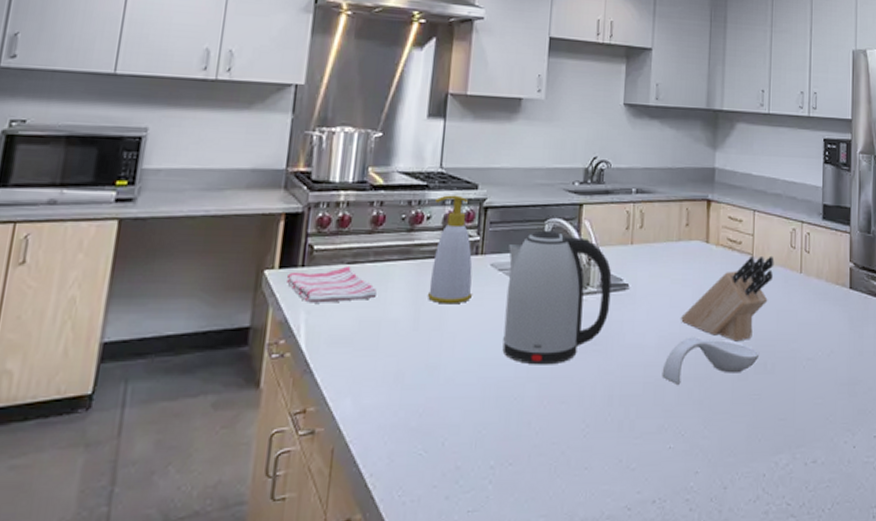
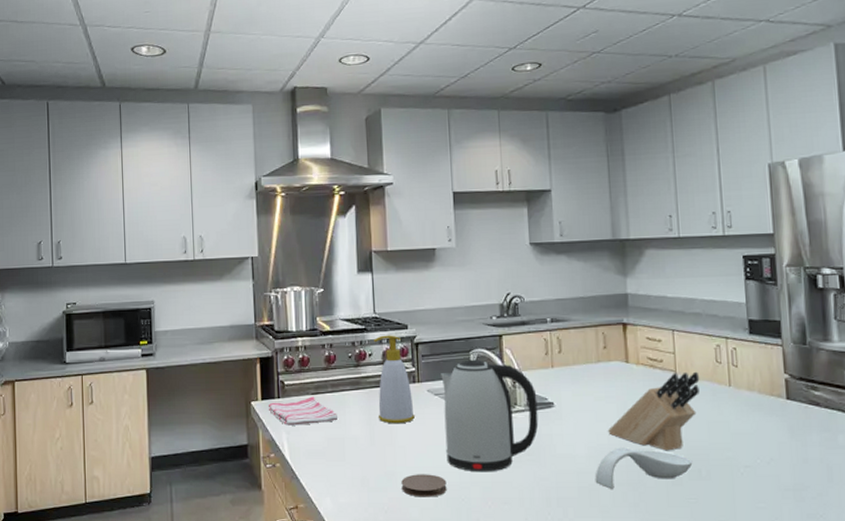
coaster: none [443,367,499,396] -> present [401,474,447,497]

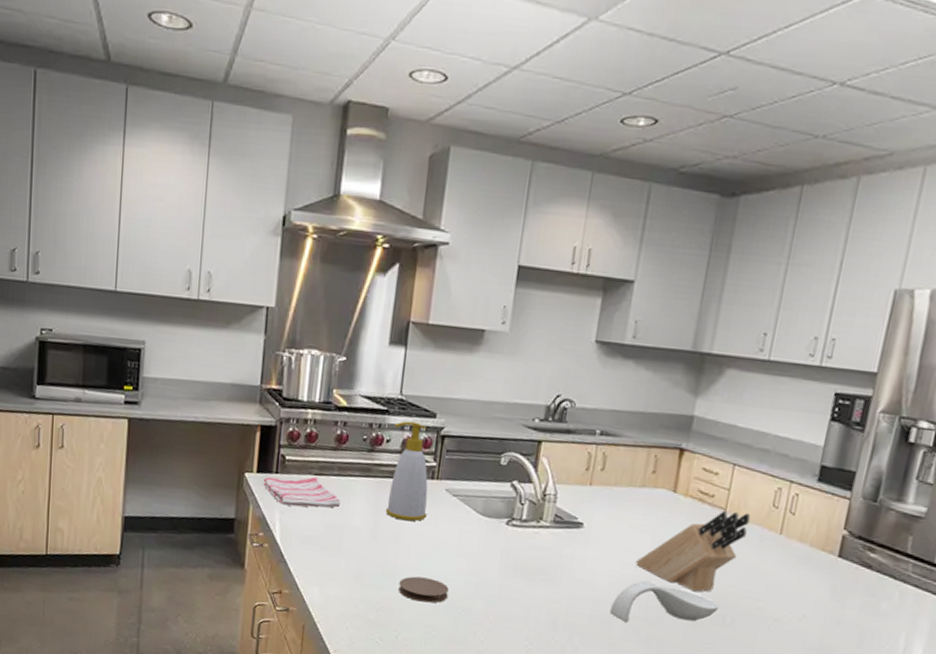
kettle: present [441,359,539,472] -> none [453,462,567,586]

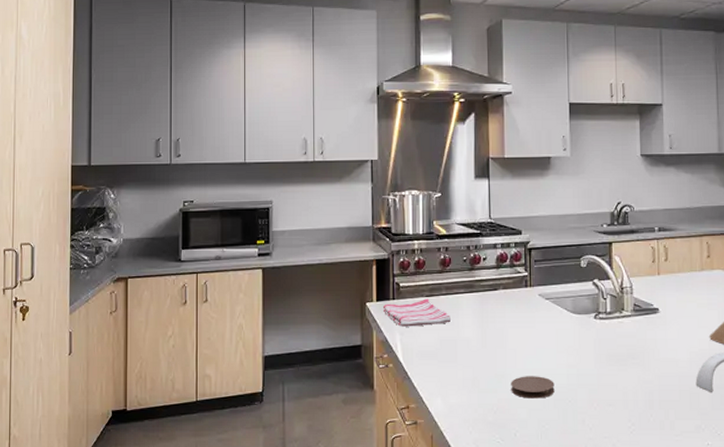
soap bottle: present [386,421,428,522] -> none [488,240,526,327]

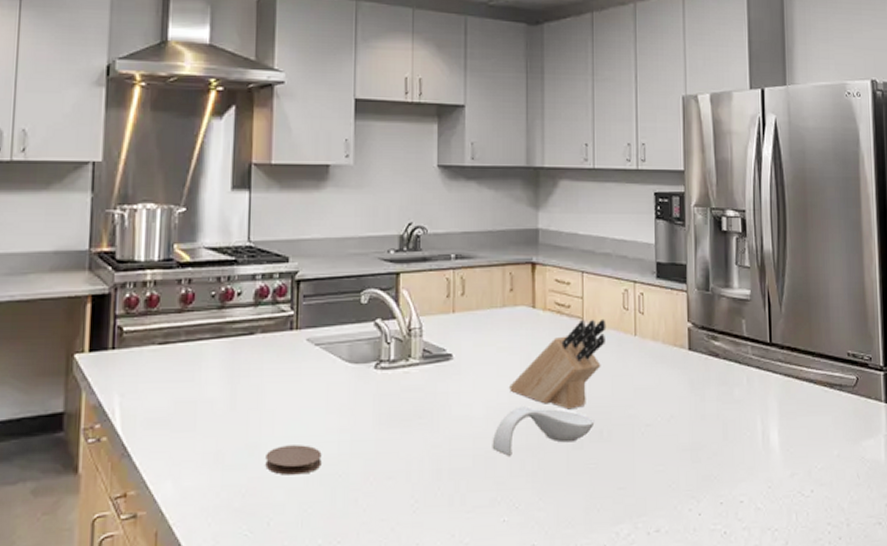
dish towel: present [384,298,452,327] -> none [98,347,192,386]

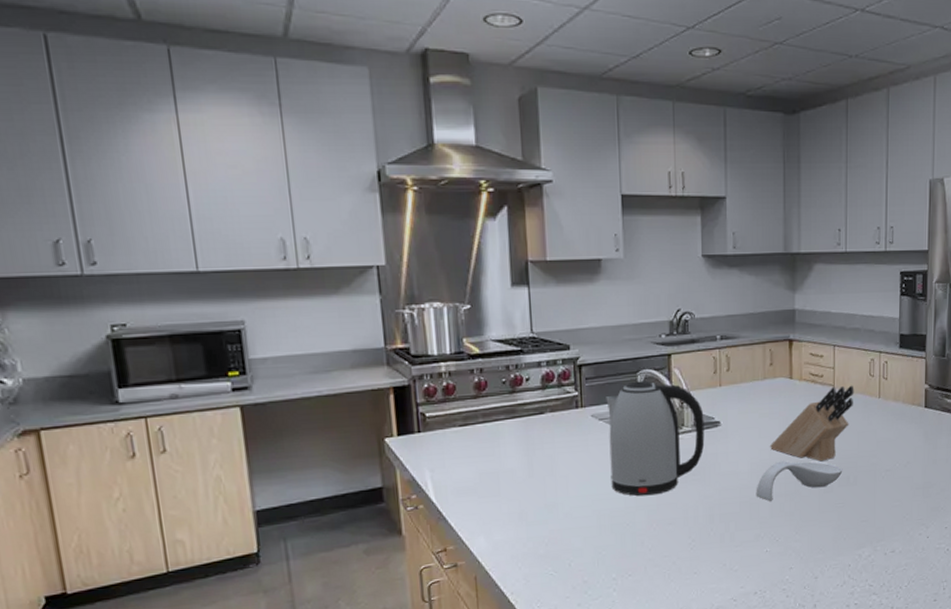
coaster: present [265,445,322,475] -> none [563,502,611,527]
kettle: none [324,302,434,441] -> present [606,380,705,496]

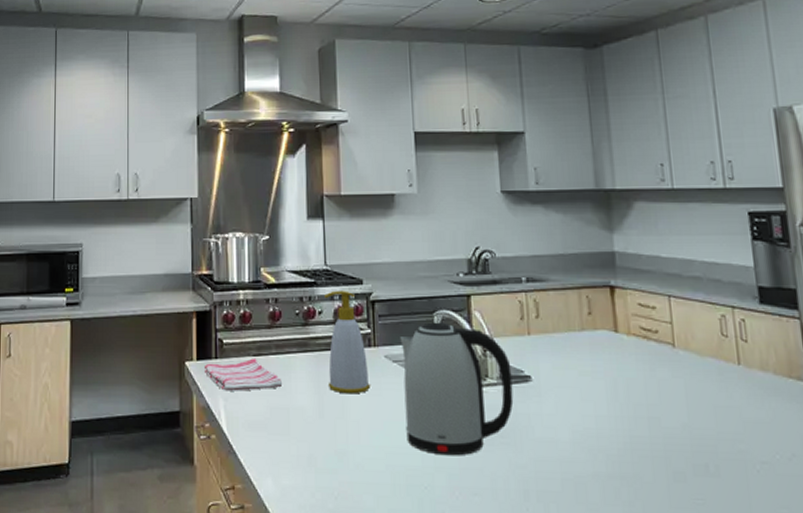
dish towel: none [407,428,492,463] -> present [205,358,283,391]
soap bottle: none [531,357,578,453] -> present [324,290,370,394]
spoon rest: present [756,461,843,501] -> none [581,433,698,483]
knife block: present [770,385,854,462] -> none [596,345,703,440]

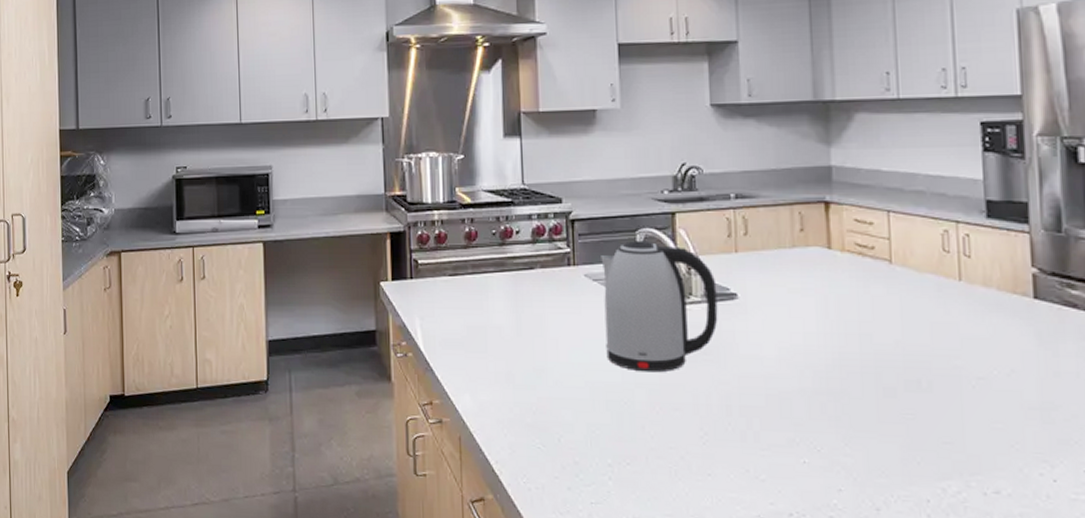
dish towel: present [205,358,283,391] -> none [400,278,480,311]
soap bottle: present [324,290,370,394] -> none [522,210,569,313]

